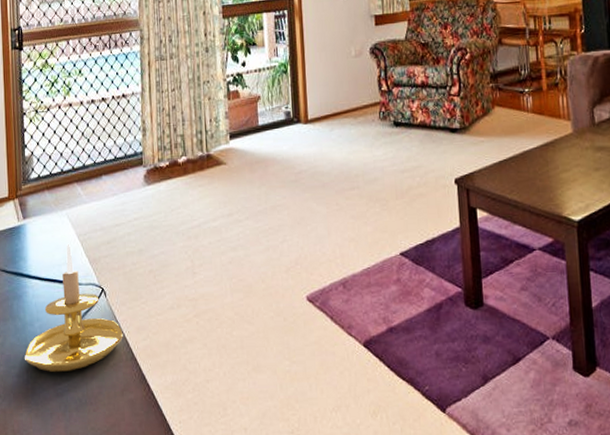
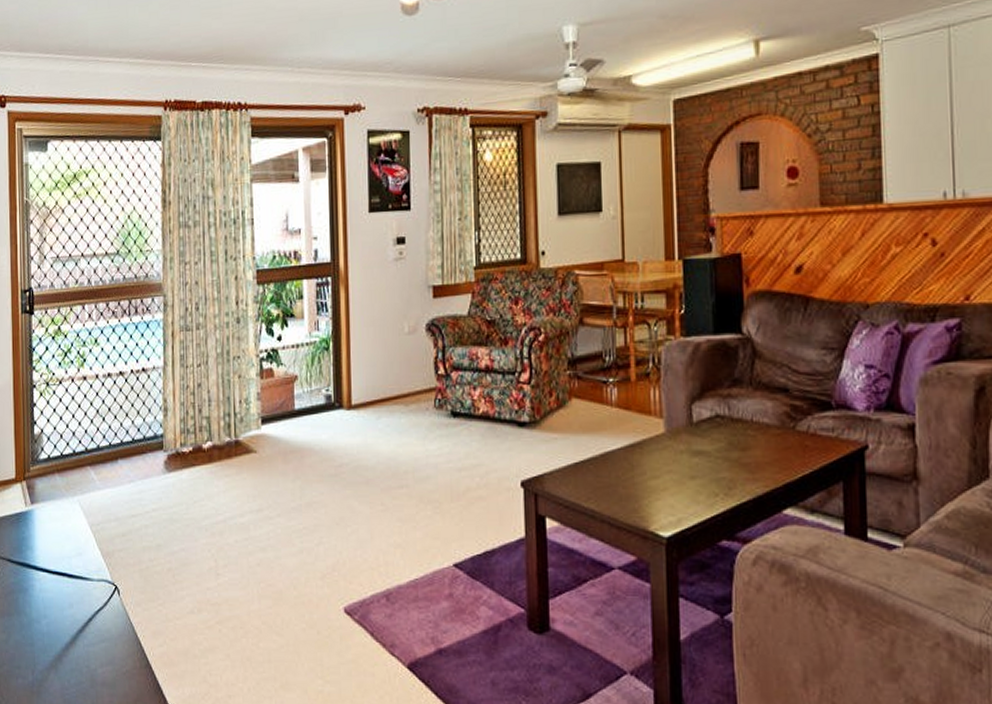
candle holder: present [25,243,123,372] -> none [30,533,138,676]

